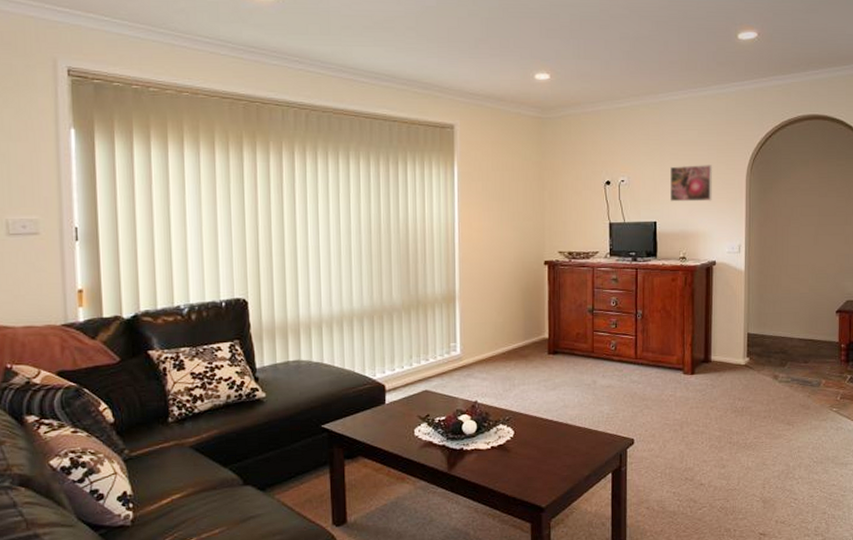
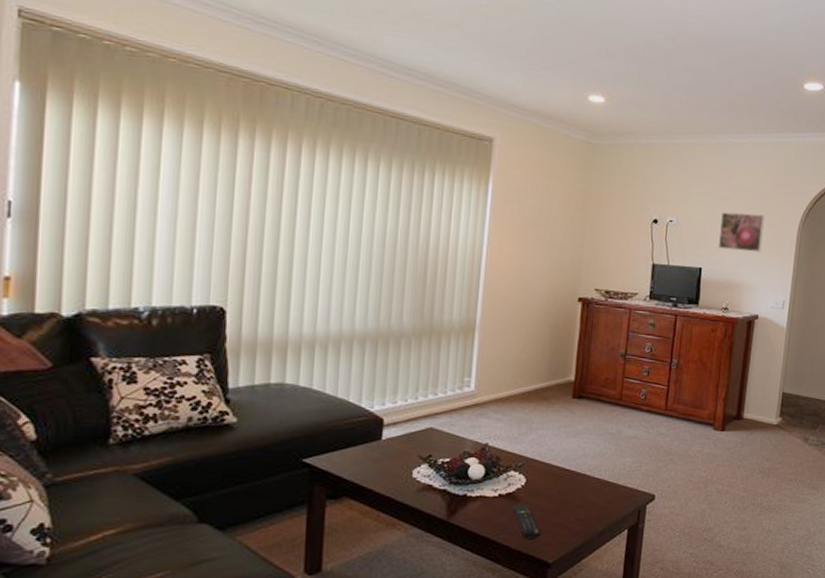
remote control: none [505,453,533,486] -> present [513,503,541,539]

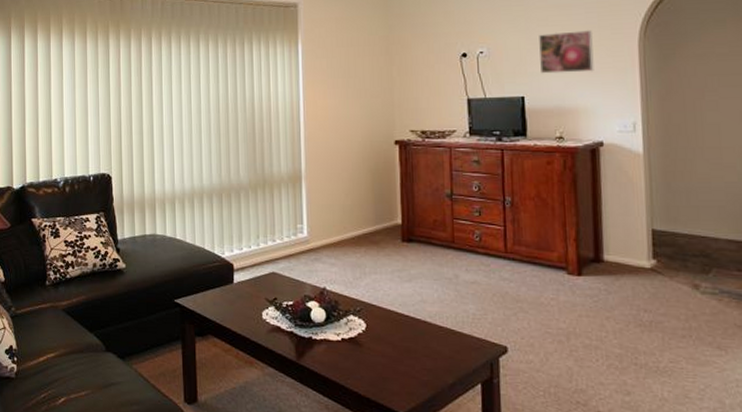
remote control: present [513,503,541,539] -> none [357,349,388,386]

